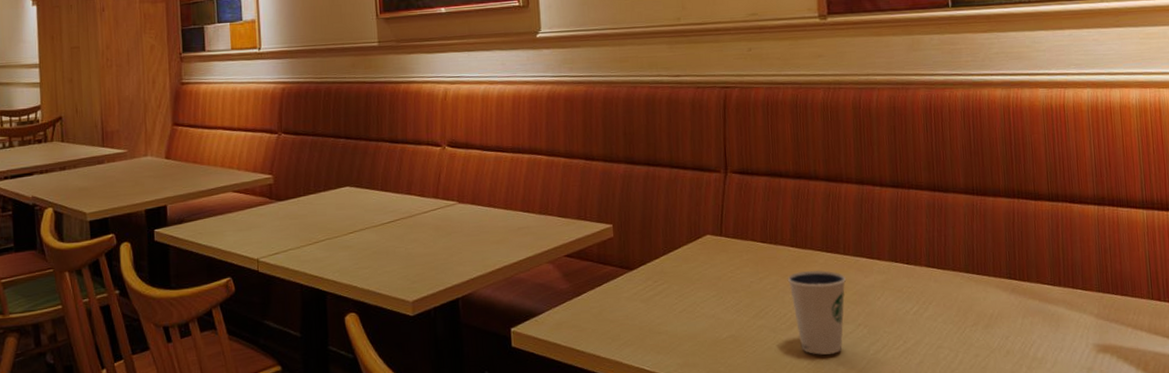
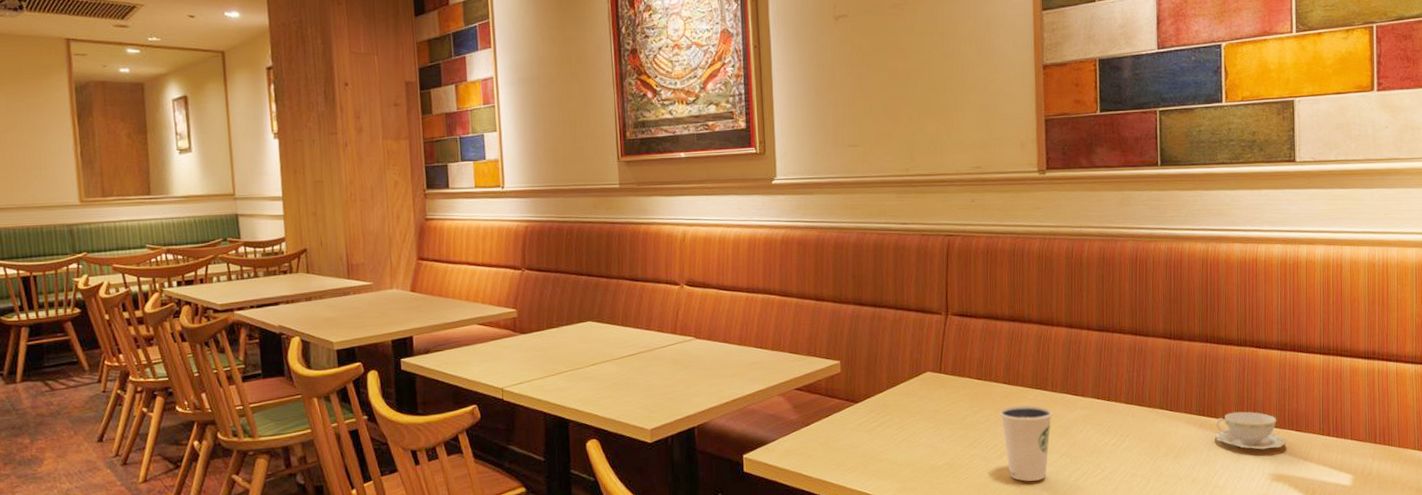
teacup: none [1029,274,1112,317] -> present [1215,411,1287,450]

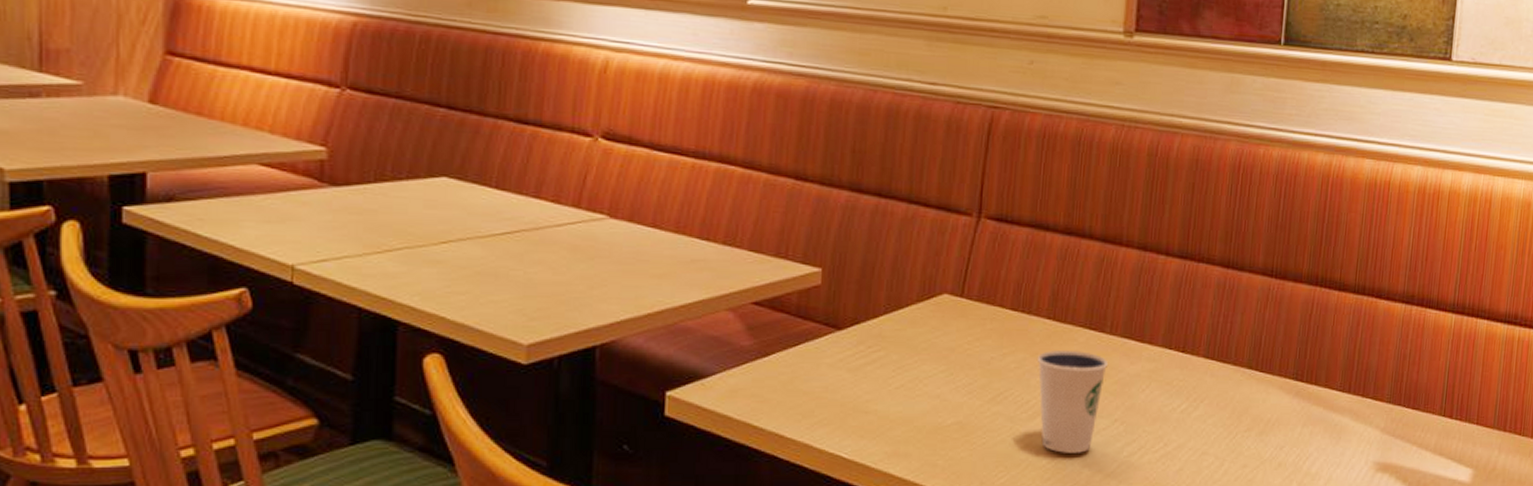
teacup: present [1215,411,1287,450] -> none [1312,379,1400,430]

